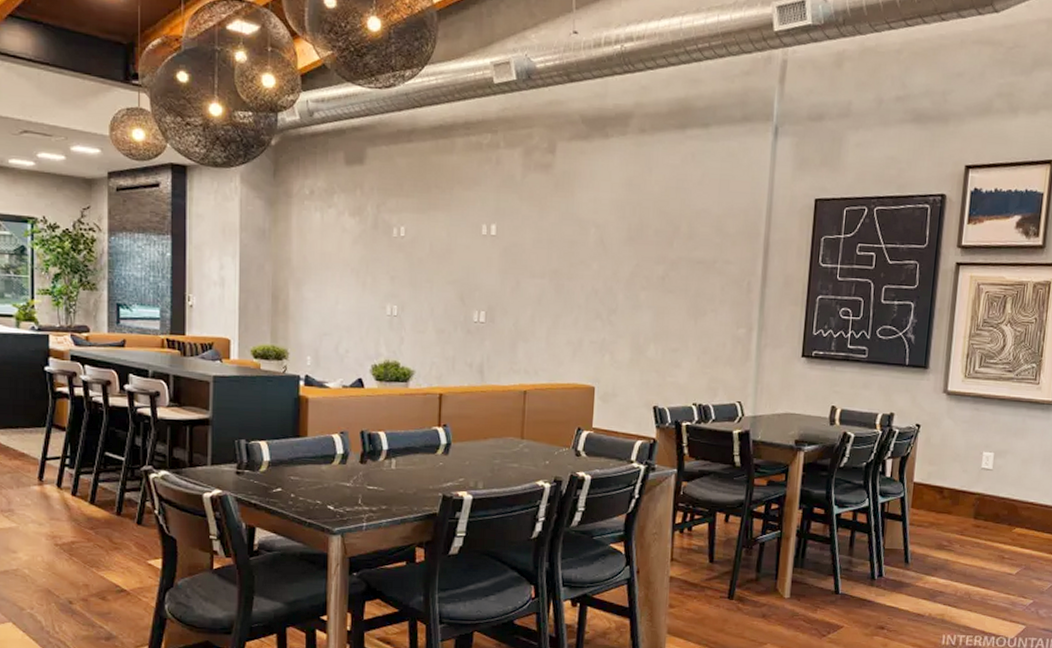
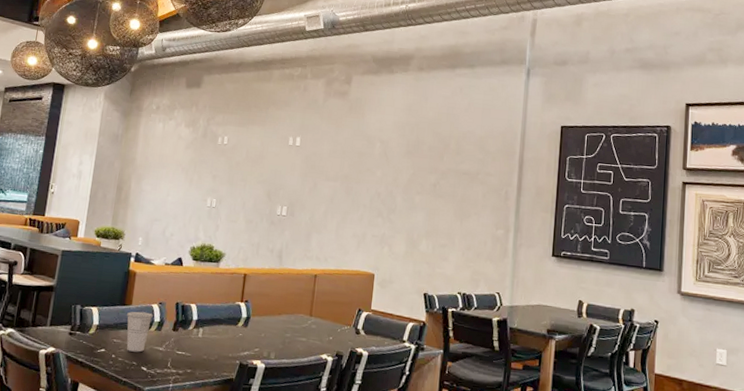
cup: none [303,443,335,490] -> present [126,311,153,352]

